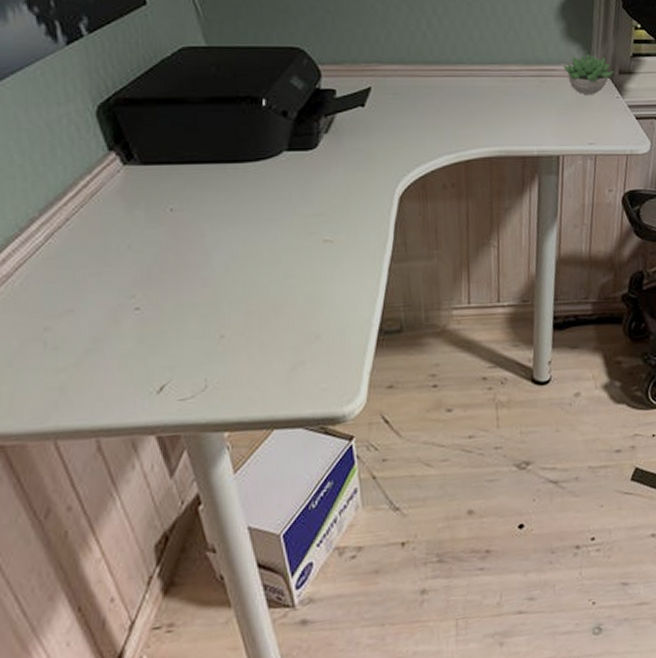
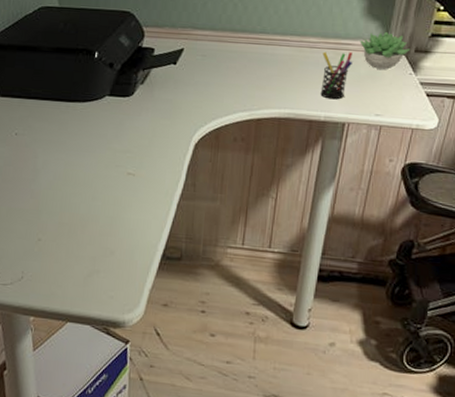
pen holder: none [526,78,558,131] -> present [320,51,353,100]

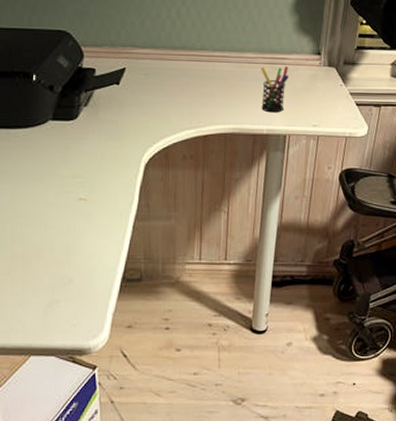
succulent plant: present [360,32,411,70] -> none [294,46,340,82]

